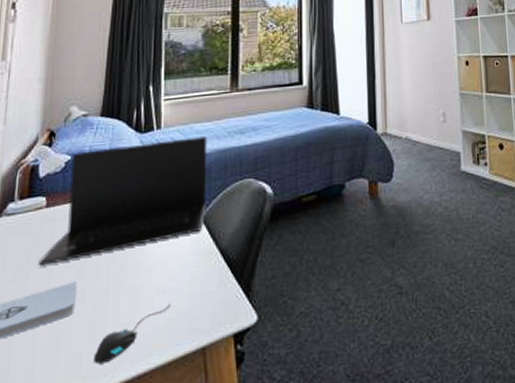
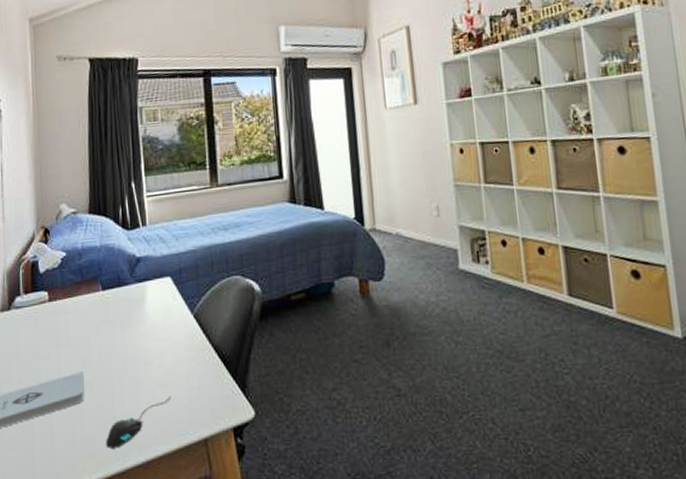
laptop: present [38,136,208,265] -> none [48,233,197,356]

